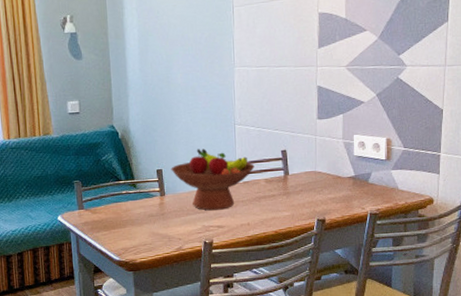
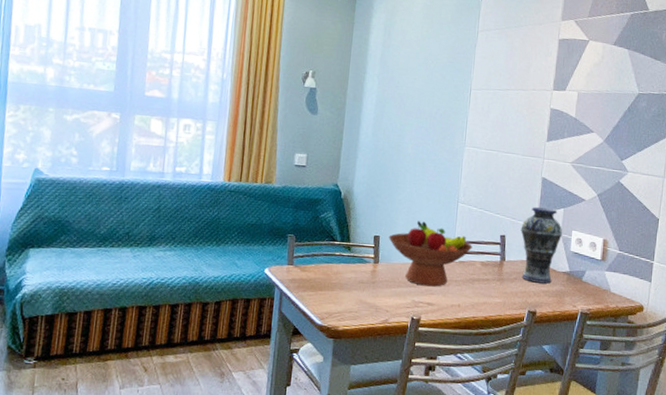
vase: none [301,115,345,192] -> present [520,206,563,284]

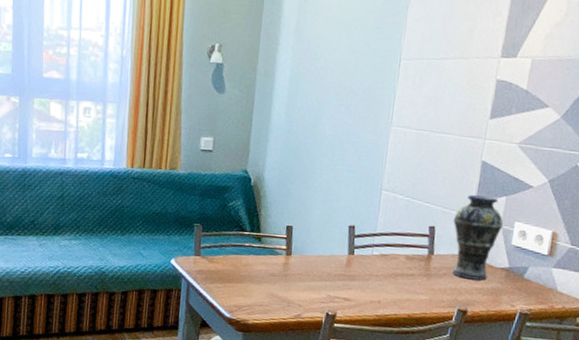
fruit bowl: present [388,221,472,287] -> none [302,210,396,282]

